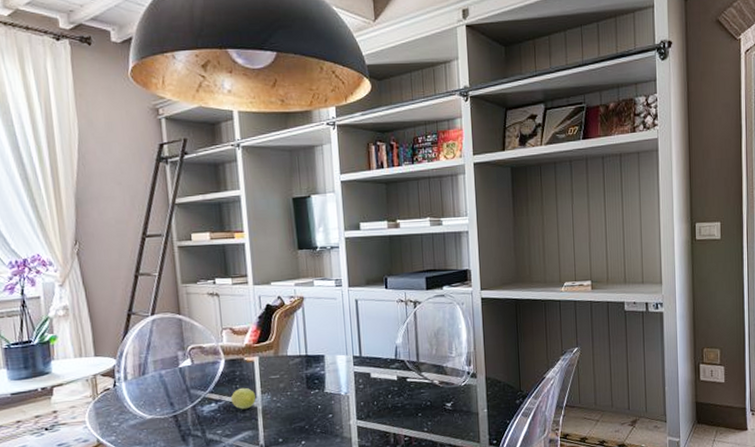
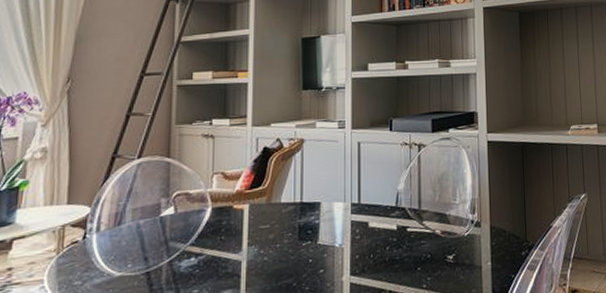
fruit: present [230,387,256,410] -> none [213,239,242,265]

